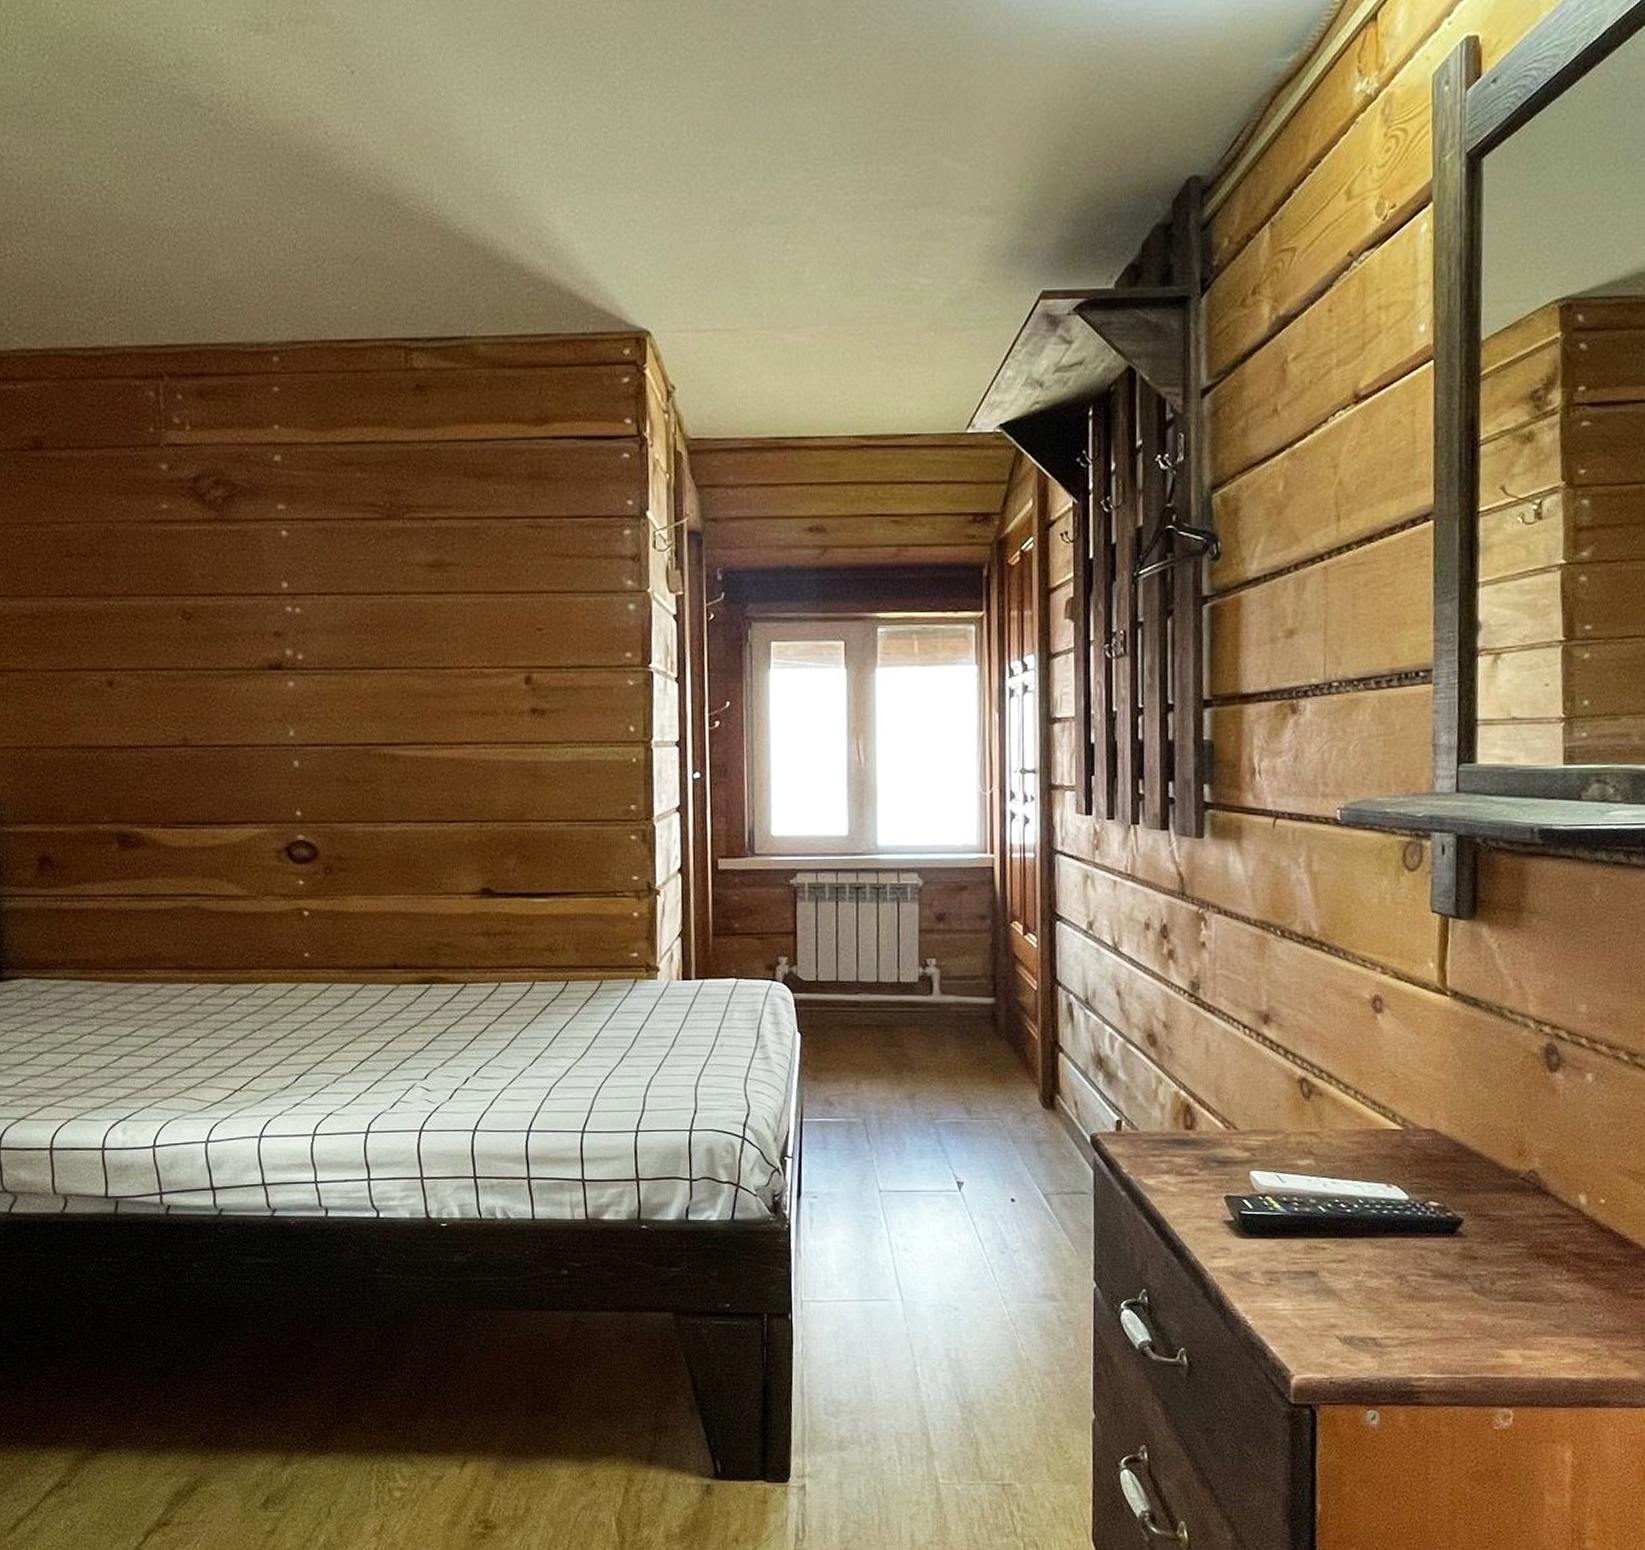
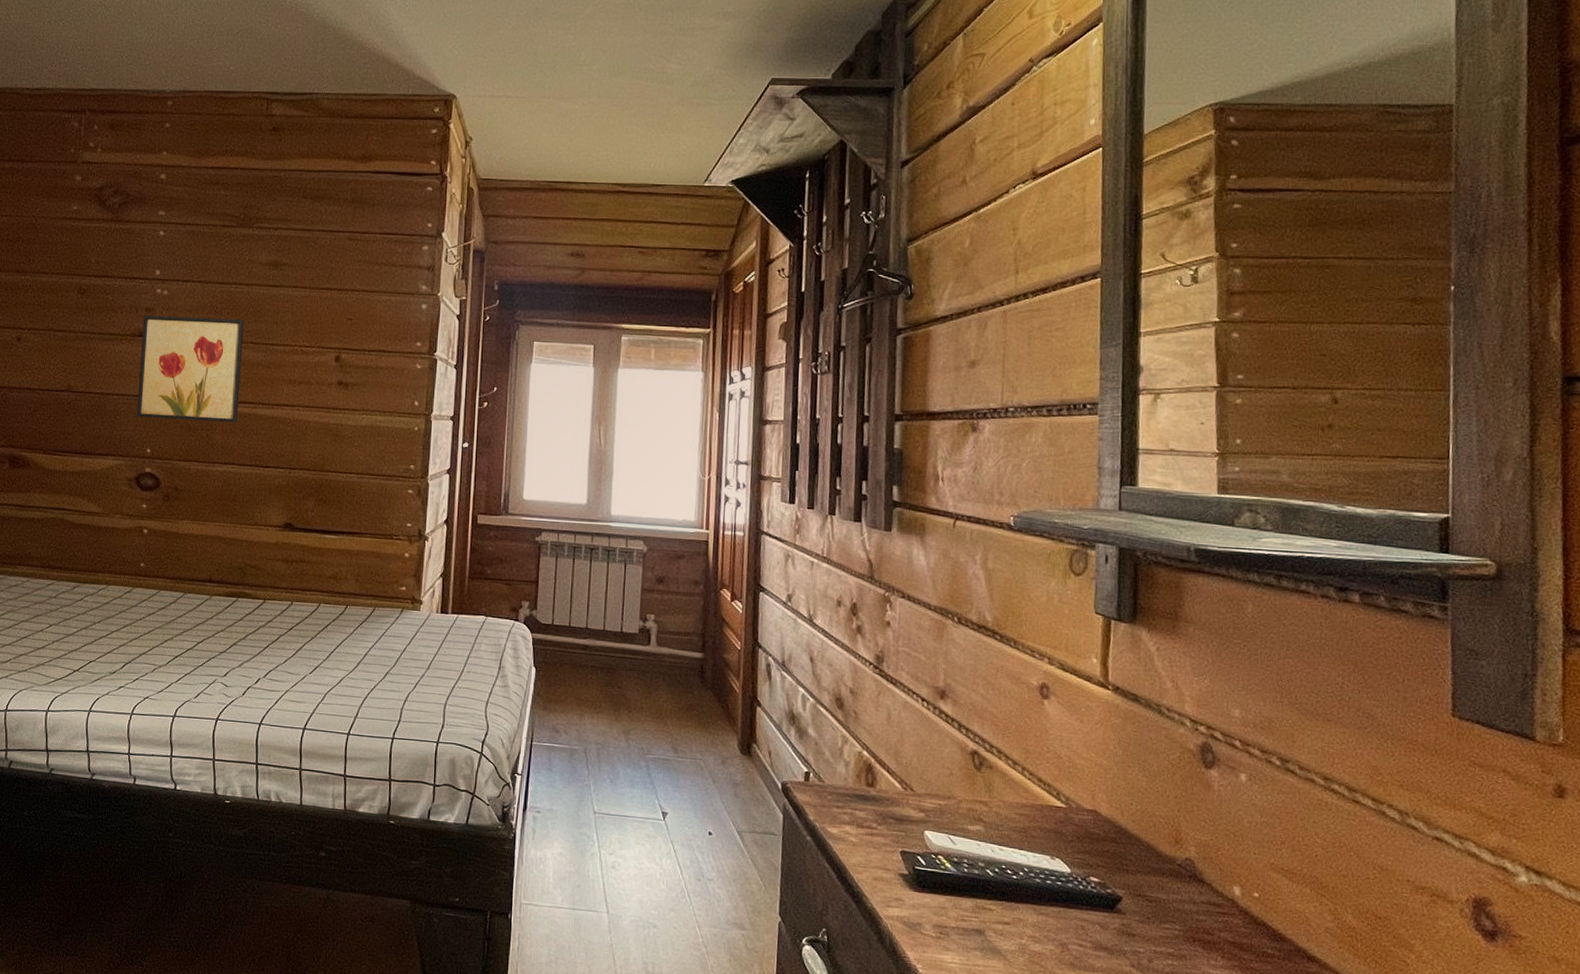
wall art: none [272,638,409,773] -> present [136,315,245,423]

